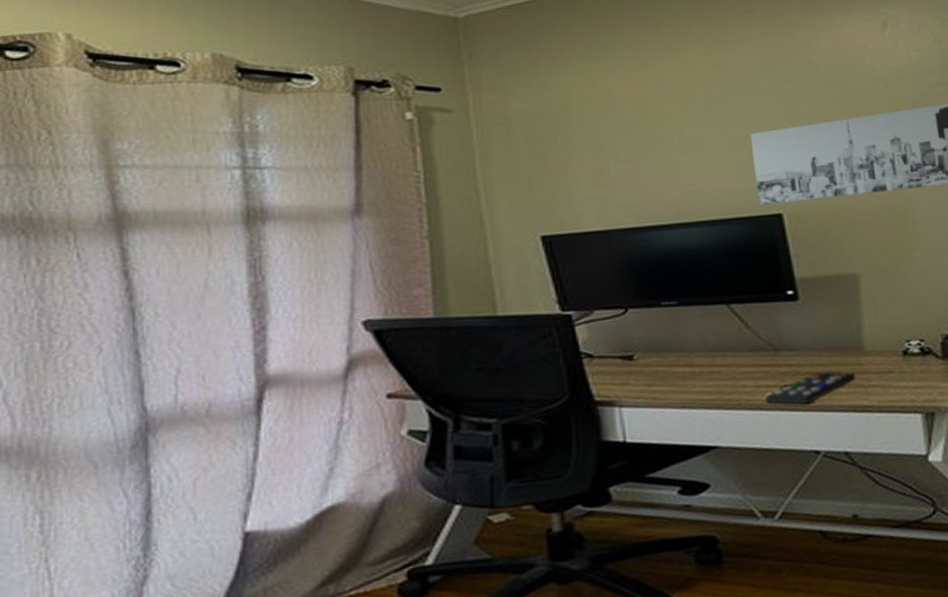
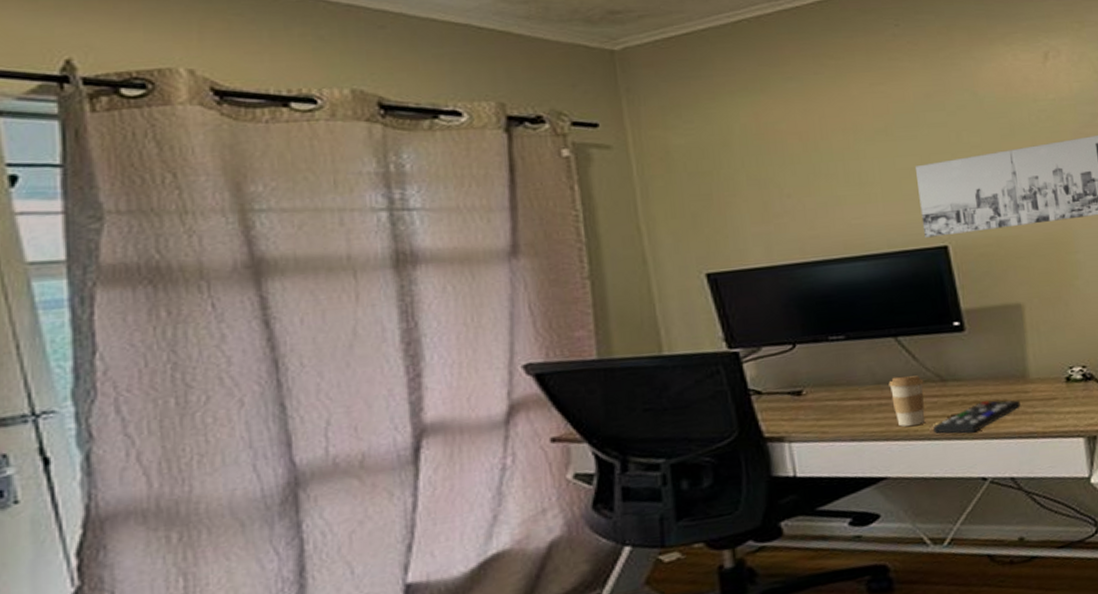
coffee cup: none [720,343,757,396] -> present [888,375,925,427]

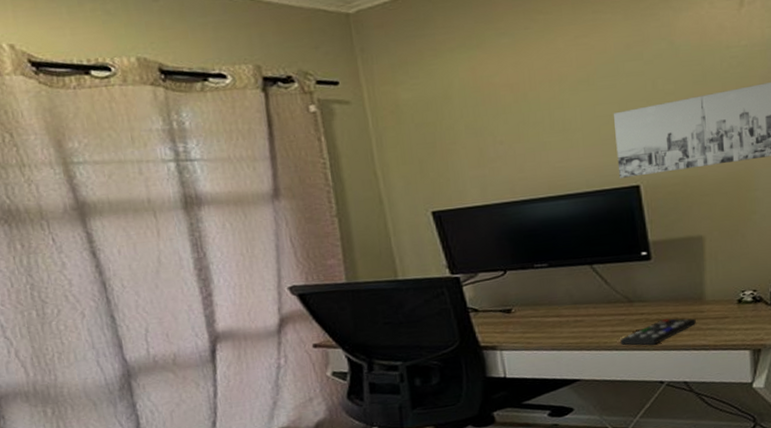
coffee cup: present [888,375,925,427] -> none [584,297,614,339]

